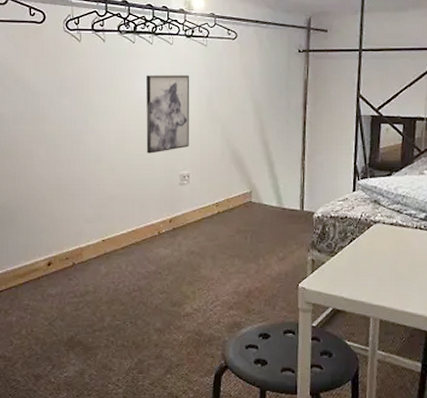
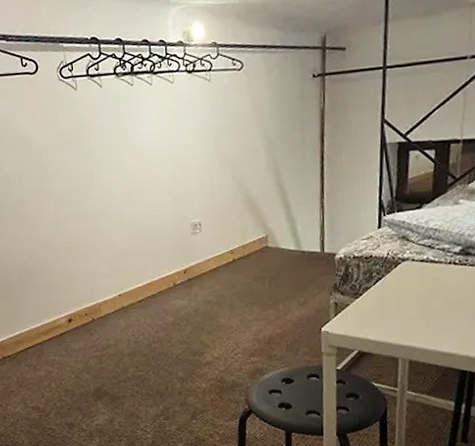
wall art: present [146,75,189,154] -> none [148,115,199,204]

